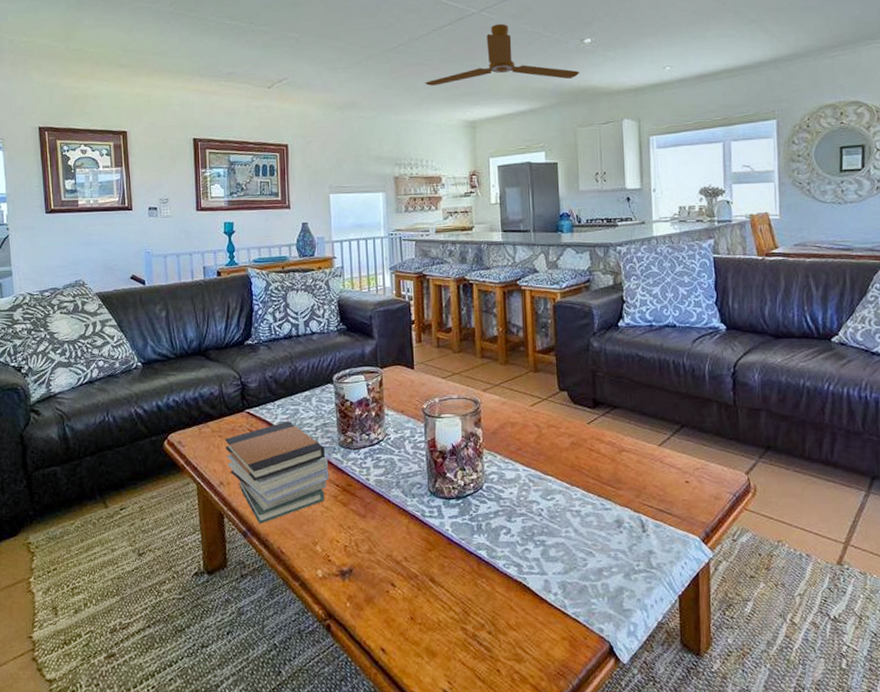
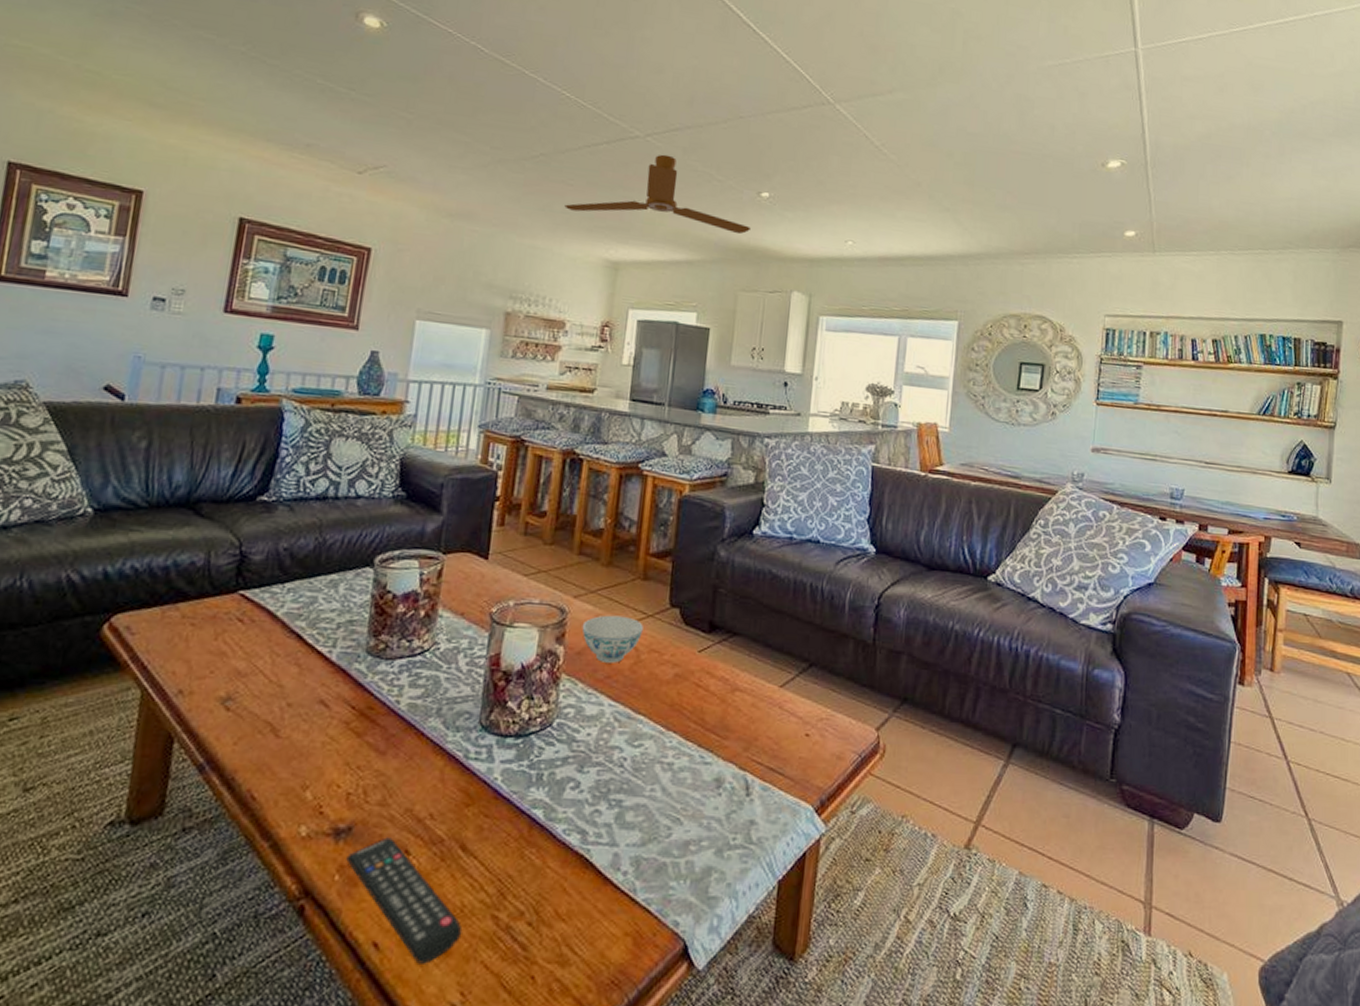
book stack: present [225,421,329,524] -> none [195,612,346,755]
remote control: none [352,575,442,662] -> present [346,837,463,964]
bowl: none [493,401,541,438] -> present [581,615,643,663]

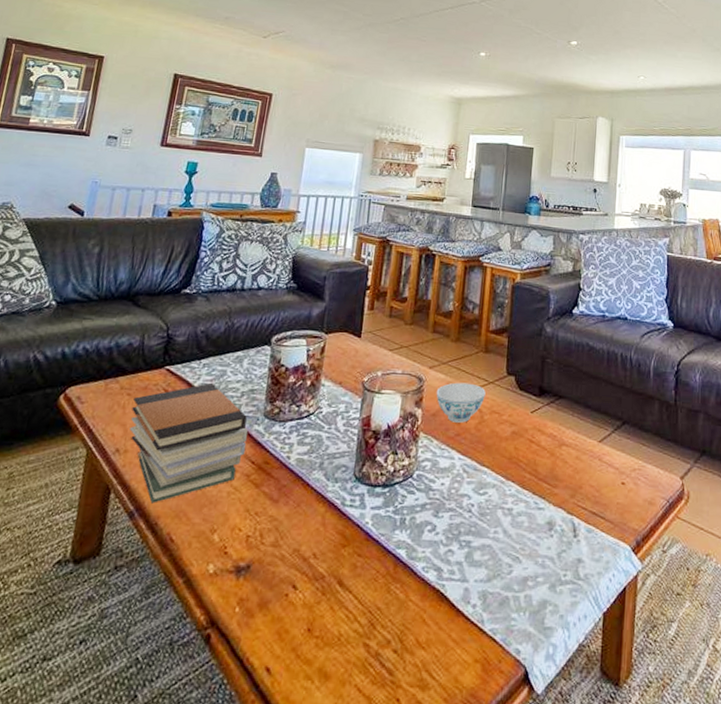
book stack: none [195,612,346,755] -> present [129,383,248,503]
remote control: present [346,837,463,964] -> none [245,574,340,687]
ceiling fan: present [564,154,752,235] -> none [419,15,564,74]

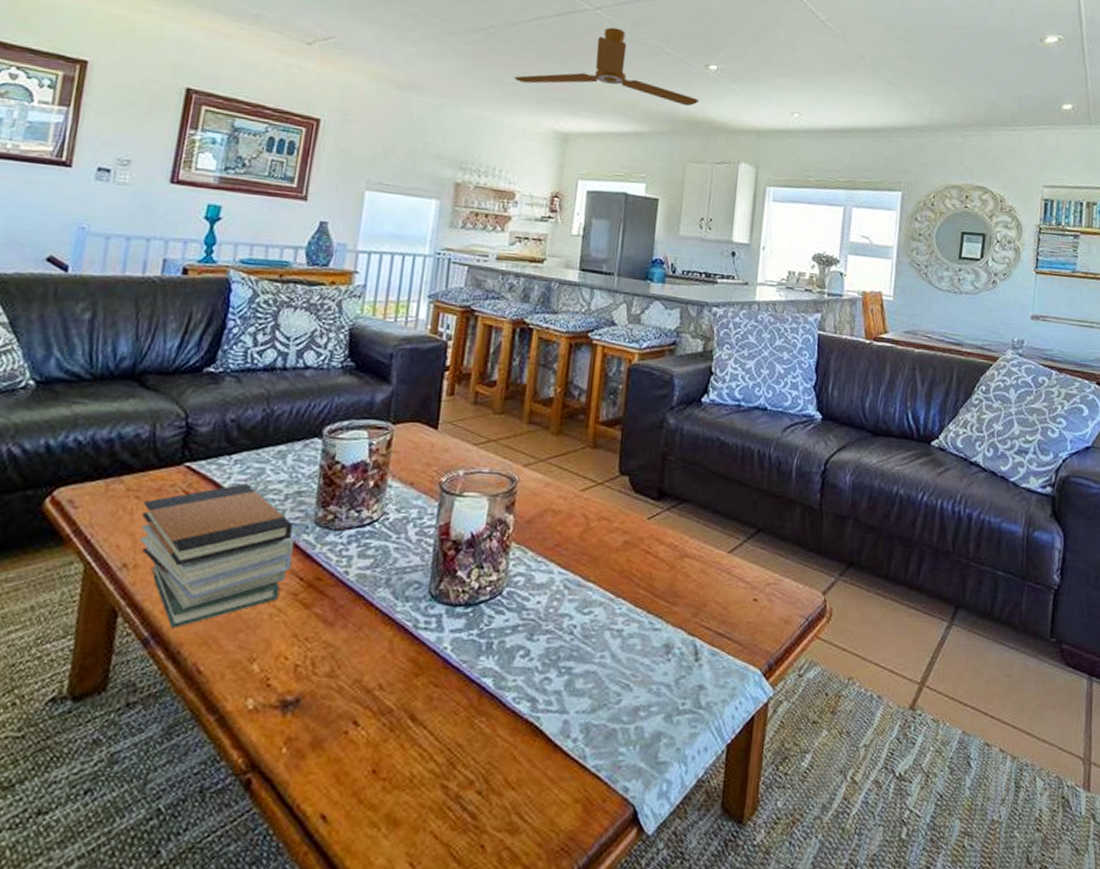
ceiling fan: none [419,15,564,74] -> present [514,27,700,107]
bowl: present [436,382,486,423] -> none [531,483,593,531]

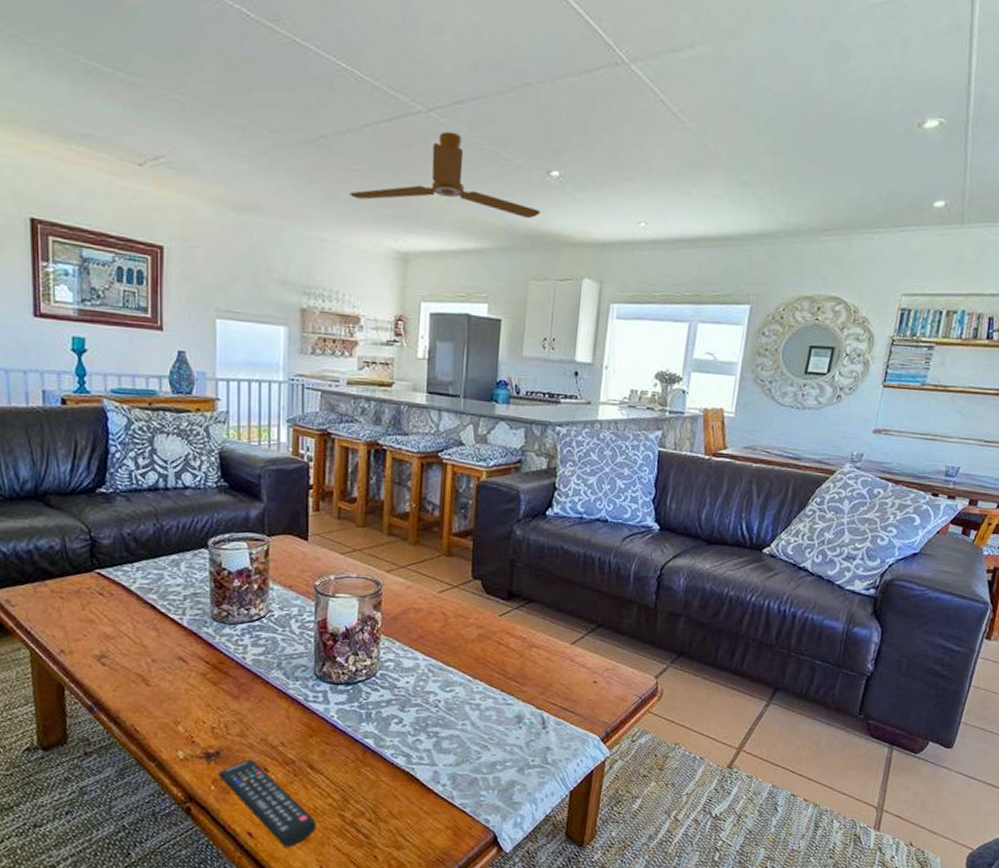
book stack: present [140,484,294,629] -> none [68,587,198,699]
remote control: none [294,709,412,835] -> present [218,759,317,847]

